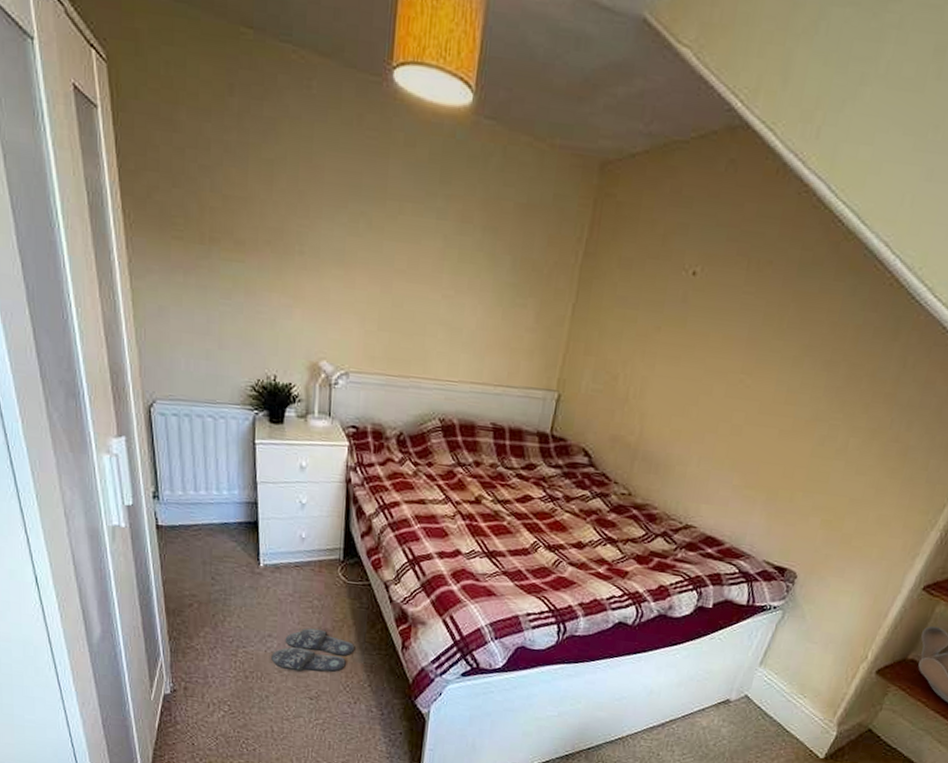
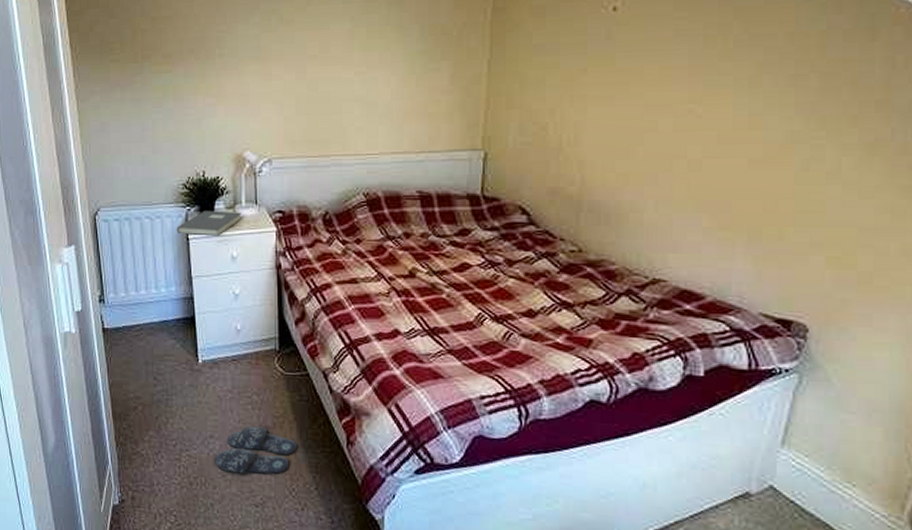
book: none [242,416,314,445] -> present [176,210,242,237]

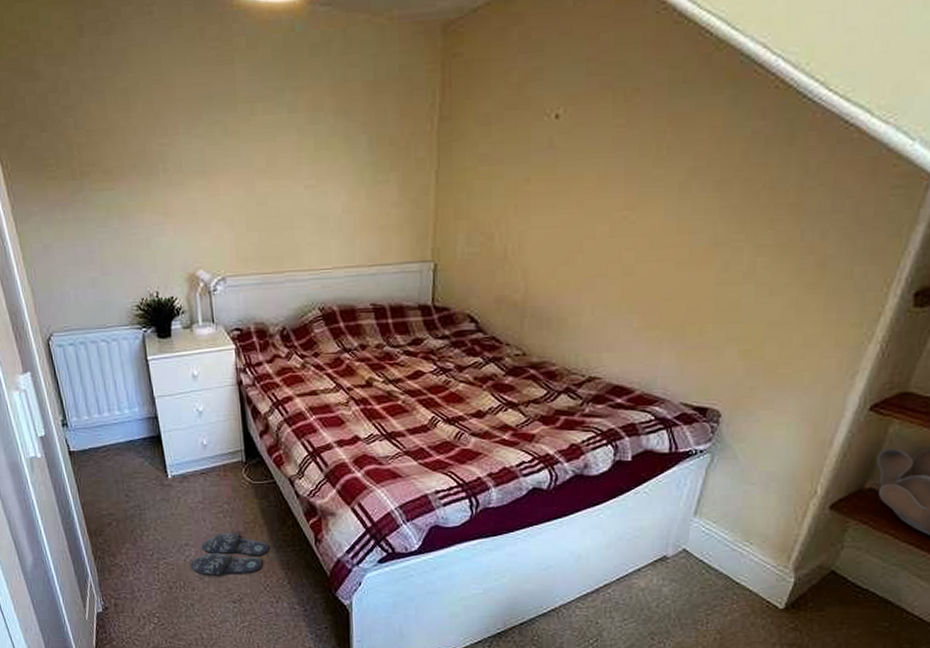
book: present [176,210,242,237] -> none [134,331,200,357]

